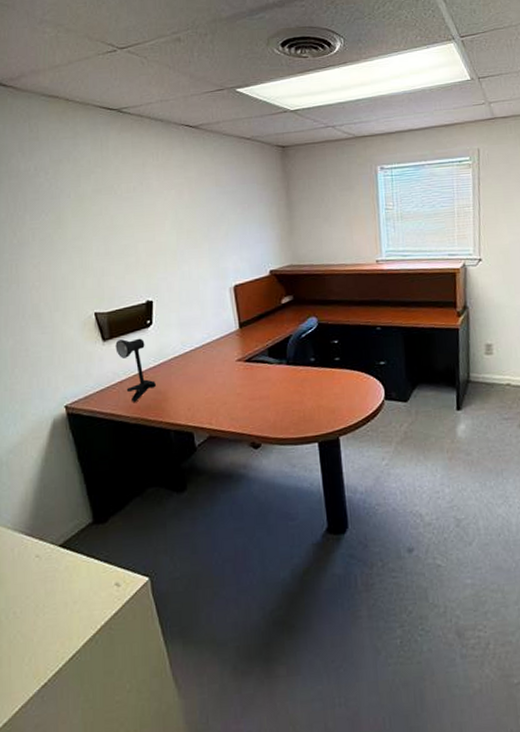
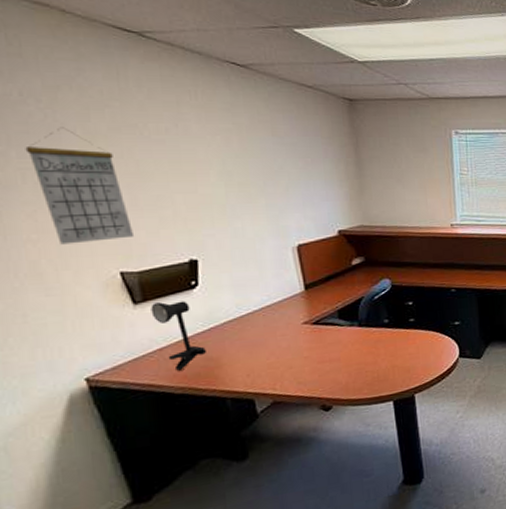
calendar: none [36,192,106,290] -> present [25,127,133,245]

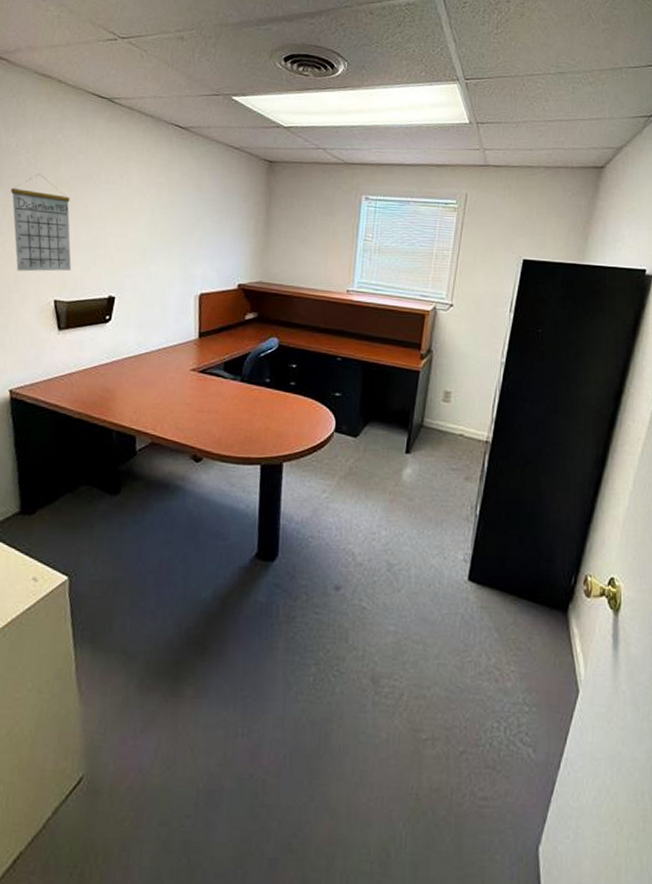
desk lamp: present [151,301,208,371] -> none [70,331,107,397]

